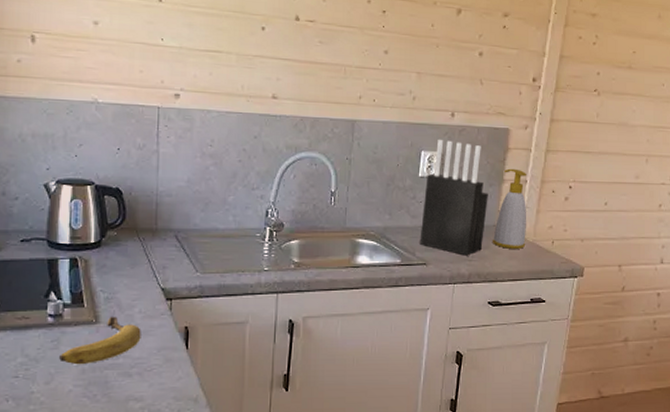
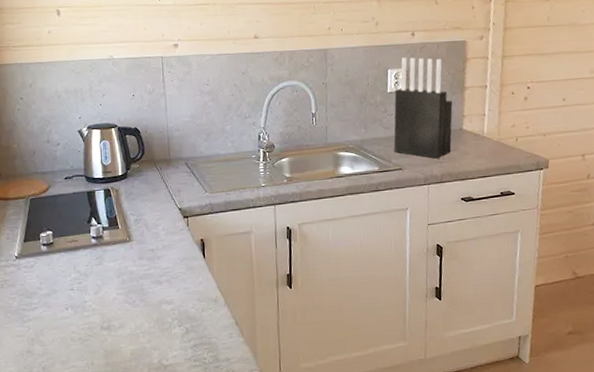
fruit: present [59,316,141,365] -> none [104,234,166,277]
soap bottle: present [493,168,526,249] -> none [460,76,492,149]

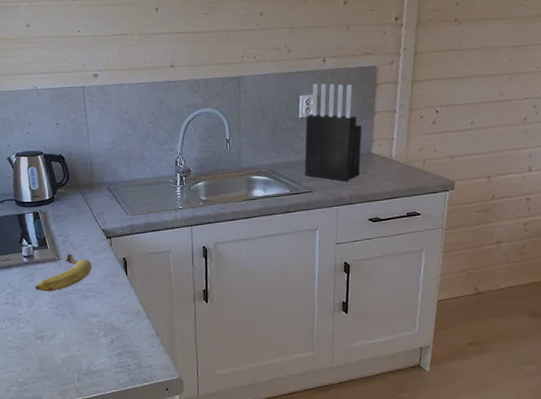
fruit: none [104,234,166,277] -> present [35,253,92,292]

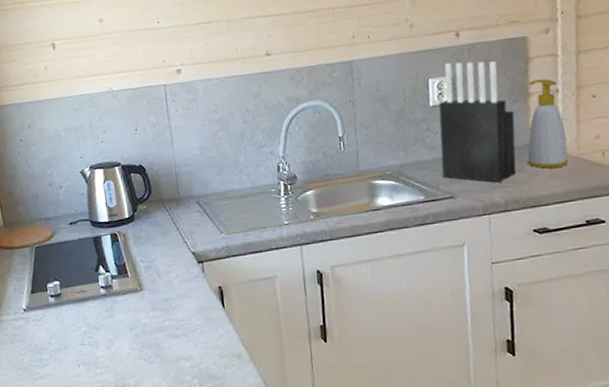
fruit: present [35,253,92,292] -> none [115,282,181,330]
soap bottle: none [369,101,399,172] -> present [527,78,569,169]

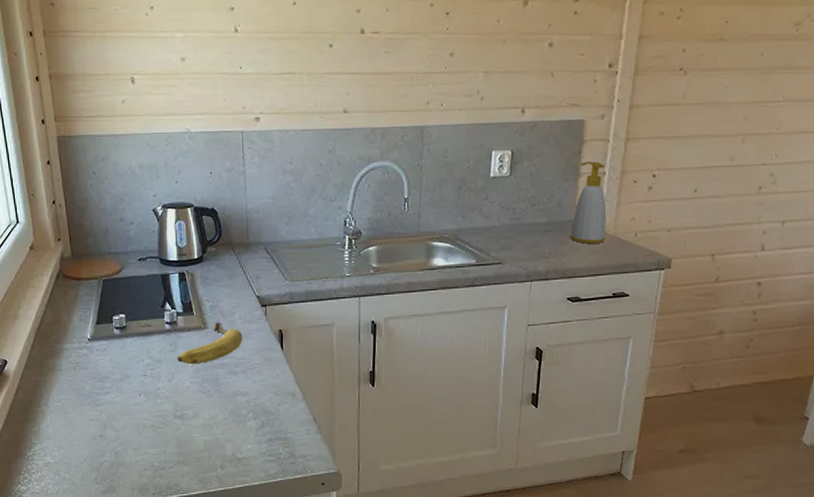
fruit: none [115,282,181,330] -> present [177,322,243,365]
knife block: present [438,61,517,183] -> none [494,137,564,253]

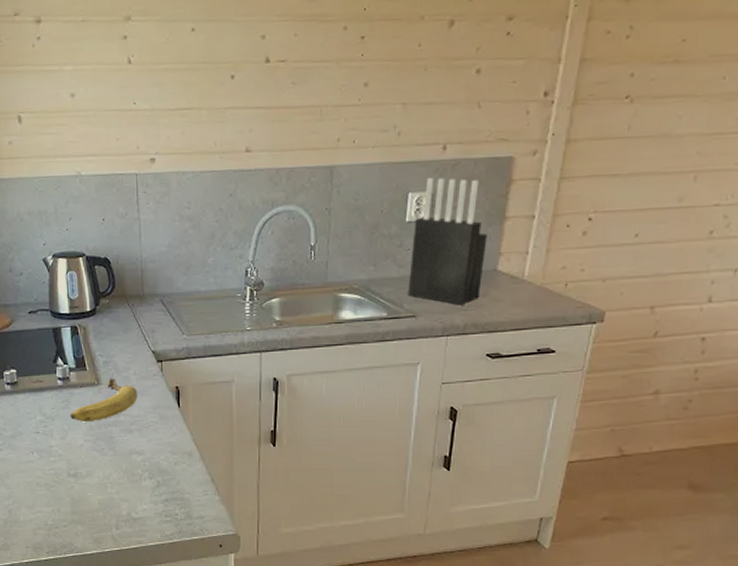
knife block: none [494,137,564,253] -> present [408,177,487,305]
soap bottle: present [570,161,606,244] -> none [492,203,534,295]

